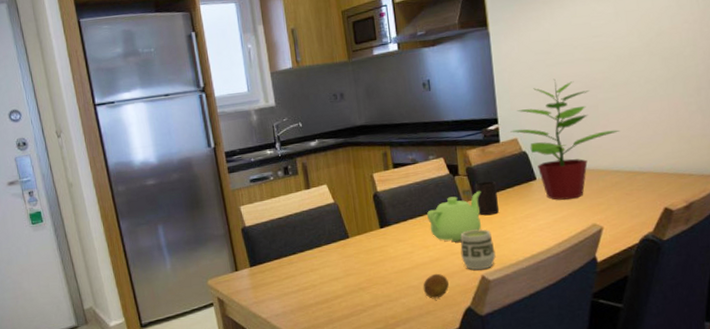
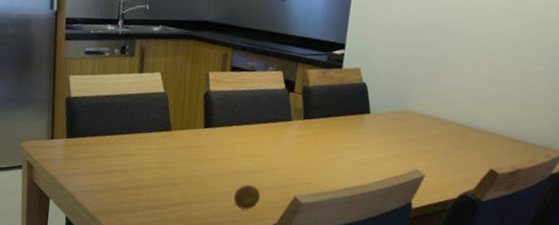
teapot: present [426,191,482,242] -> none [253,112,313,158]
cup: present [460,229,496,271] -> none [278,149,314,192]
cup: present [474,181,499,216] -> none [305,103,329,139]
potted plant: present [510,78,620,200] -> none [355,17,464,141]

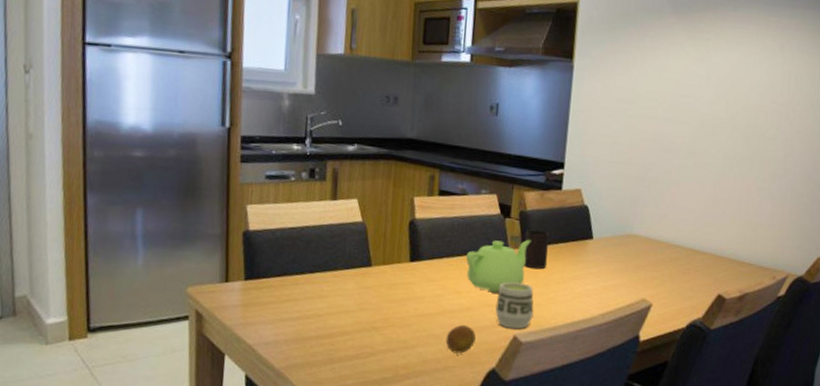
teapot: none [253,112,313,158] -> present [465,240,531,293]
cup: none [278,149,314,192] -> present [495,282,534,330]
cup: none [305,103,329,139] -> present [524,230,549,269]

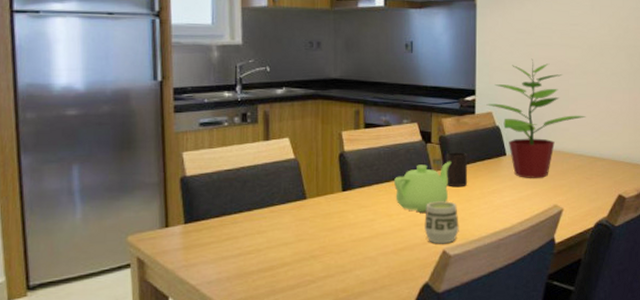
fruit: present [445,324,476,354] -> none [380,244,408,272]
potted plant: none [575,132,689,268] -> present [486,58,586,178]

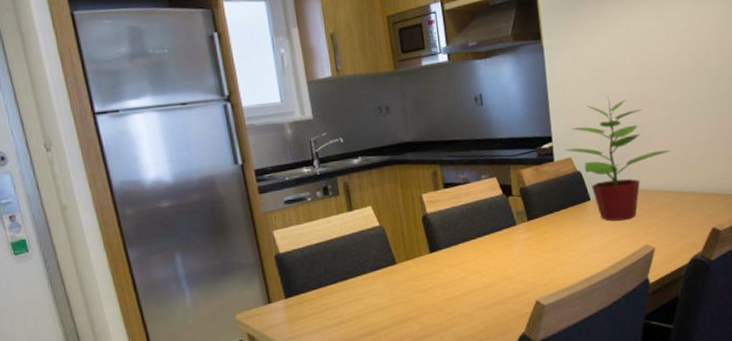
teapot: present [393,162,452,213] -> none [479,213,536,266]
cup: present [424,201,459,244] -> none [514,252,550,295]
cup: present [446,152,467,187] -> none [528,201,553,238]

